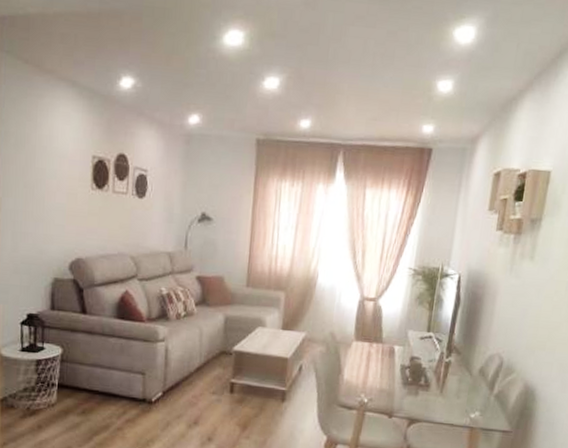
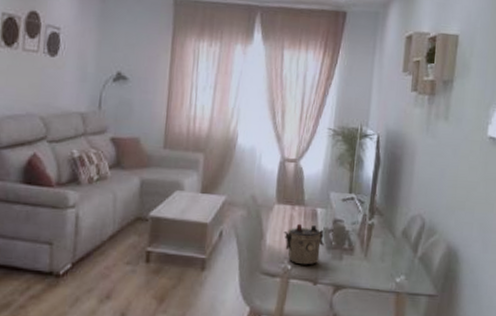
teapot: none [361,360,401,399] -> present [284,223,325,265]

